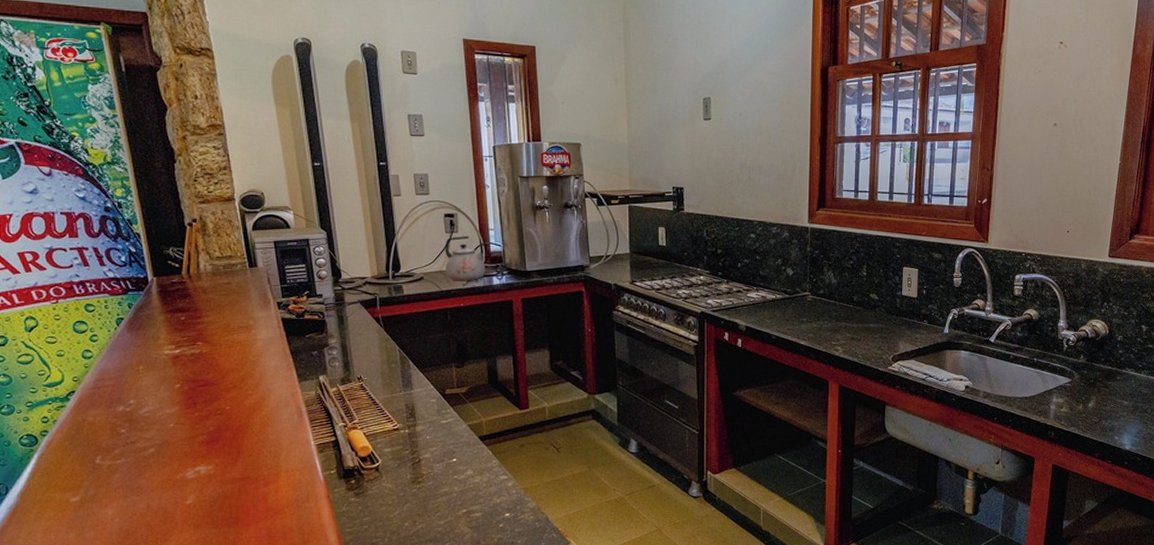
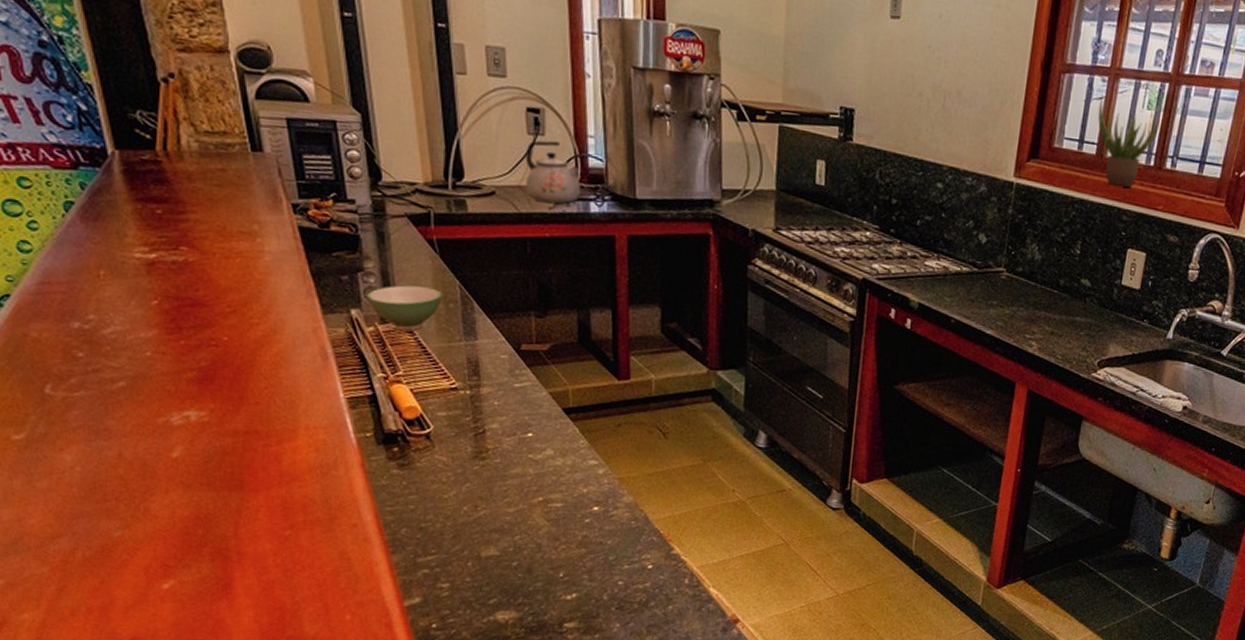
bowl: none [331,352,387,389] -> present [367,285,443,332]
potted plant: none [866,155,914,222] -> present [1097,94,1162,189]

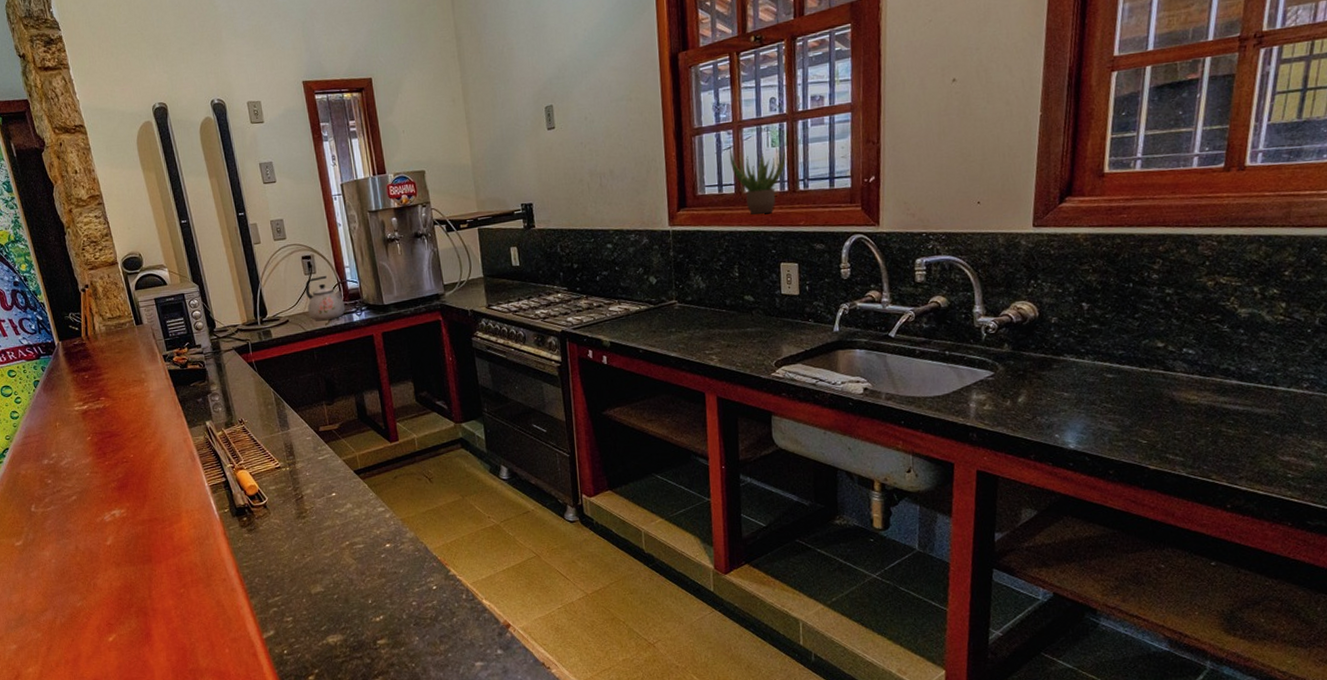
bowl: present [367,285,443,332] -> none [215,396,263,432]

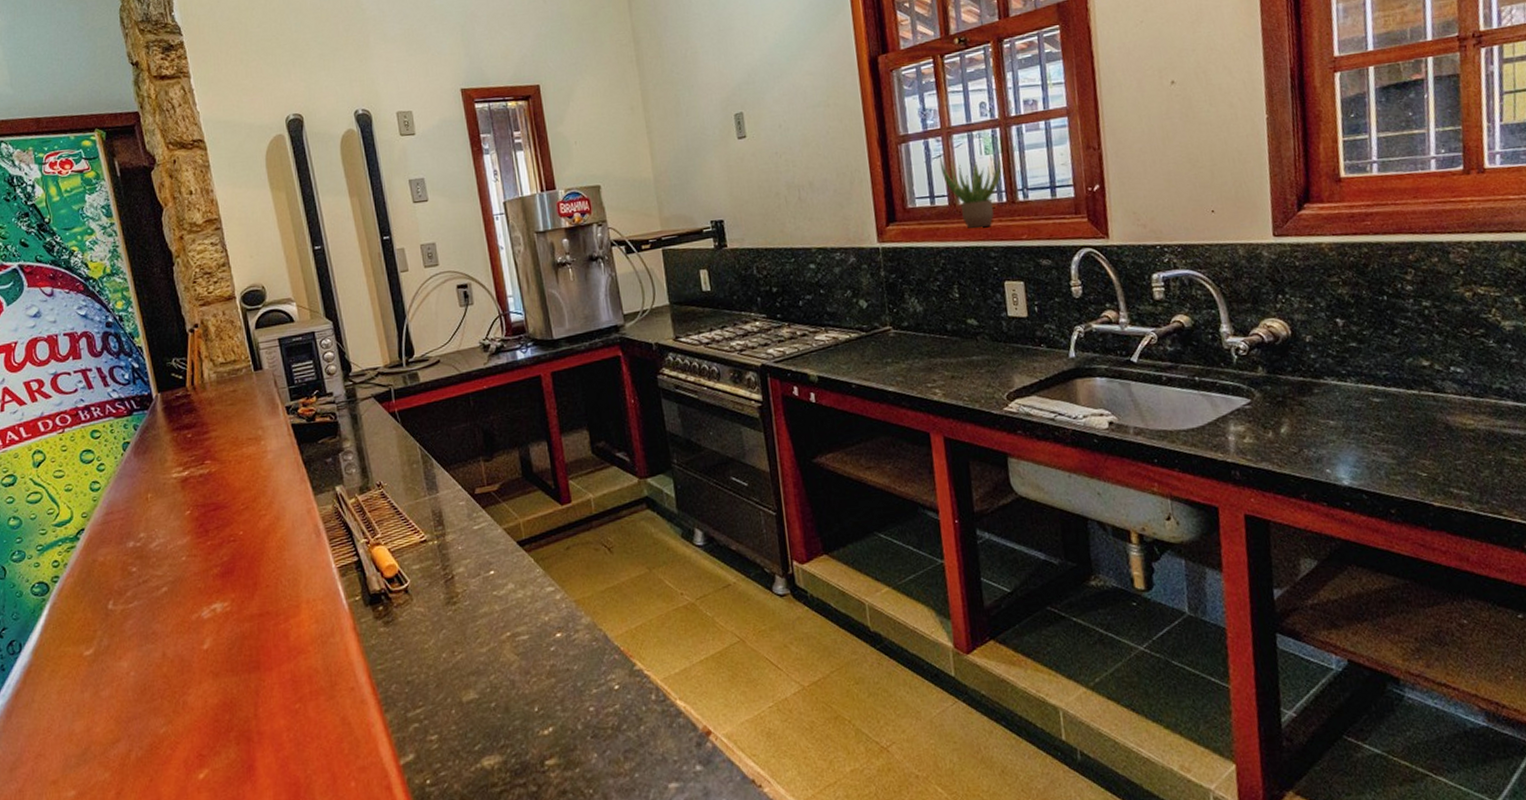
kettle: present [305,276,346,321] -> none [460,307,508,361]

